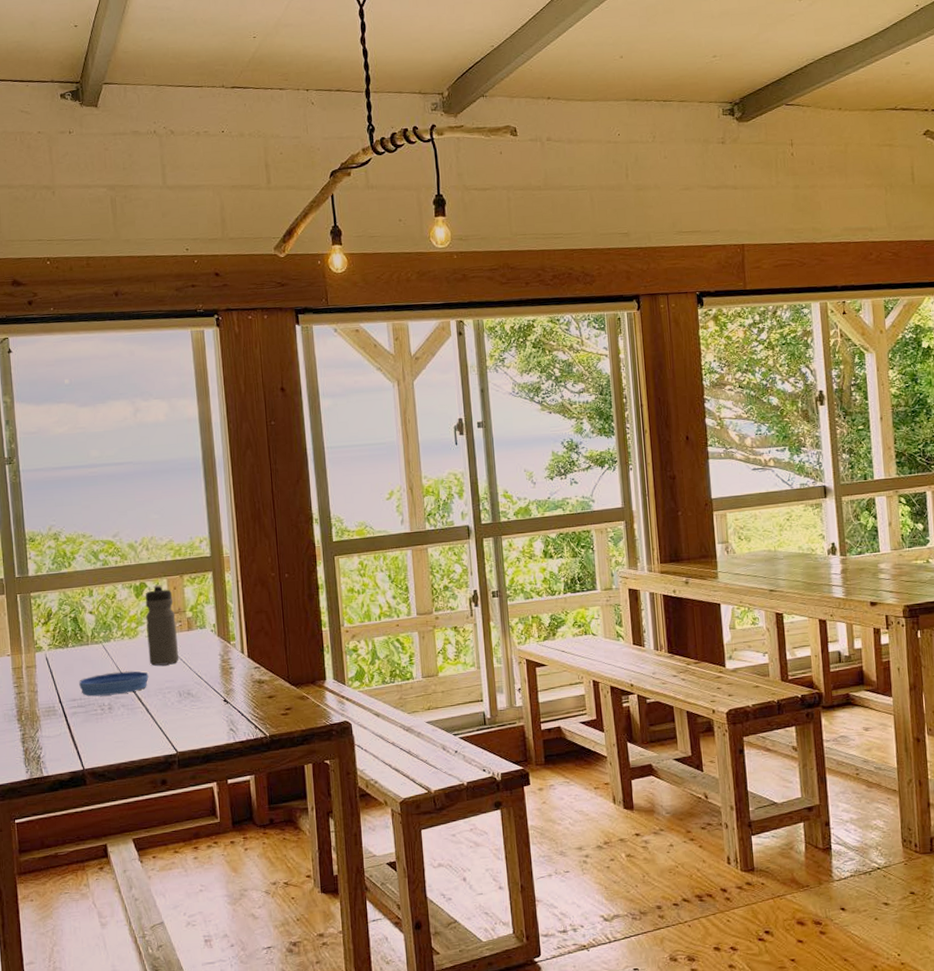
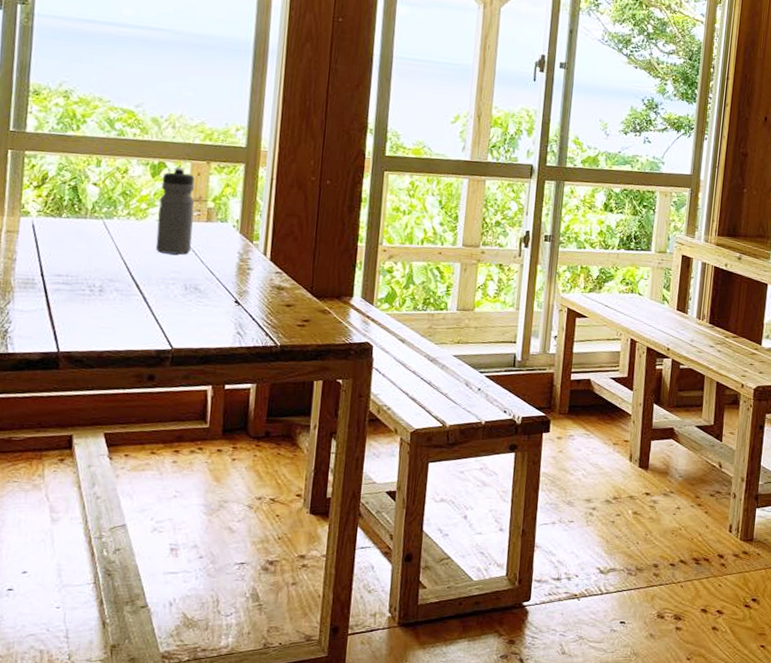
bowl: present [79,671,149,697] -> none [68,252,153,278]

